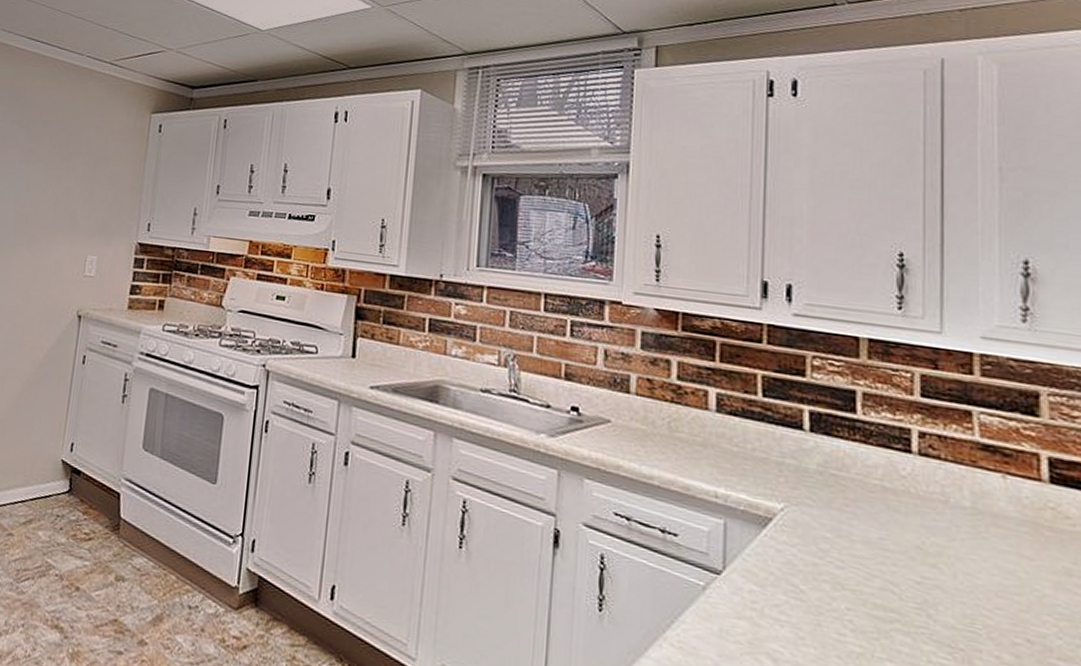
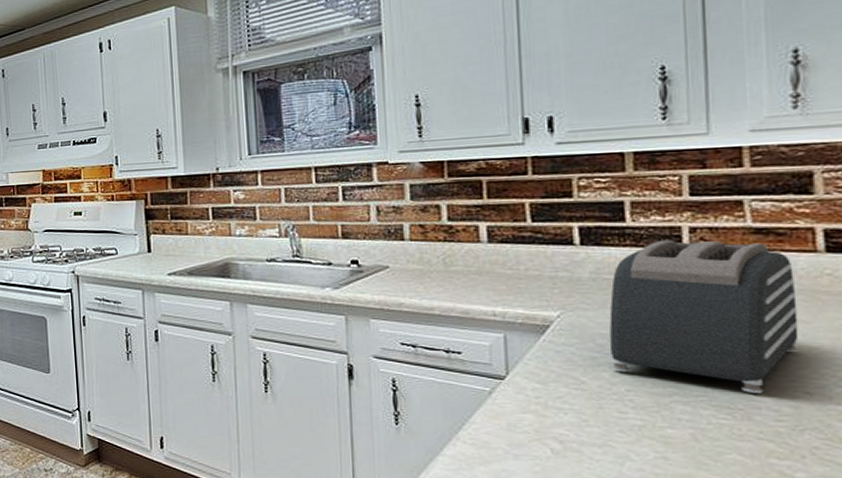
toaster: none [832,440,1022,634] -> present [609,239,799,393]

